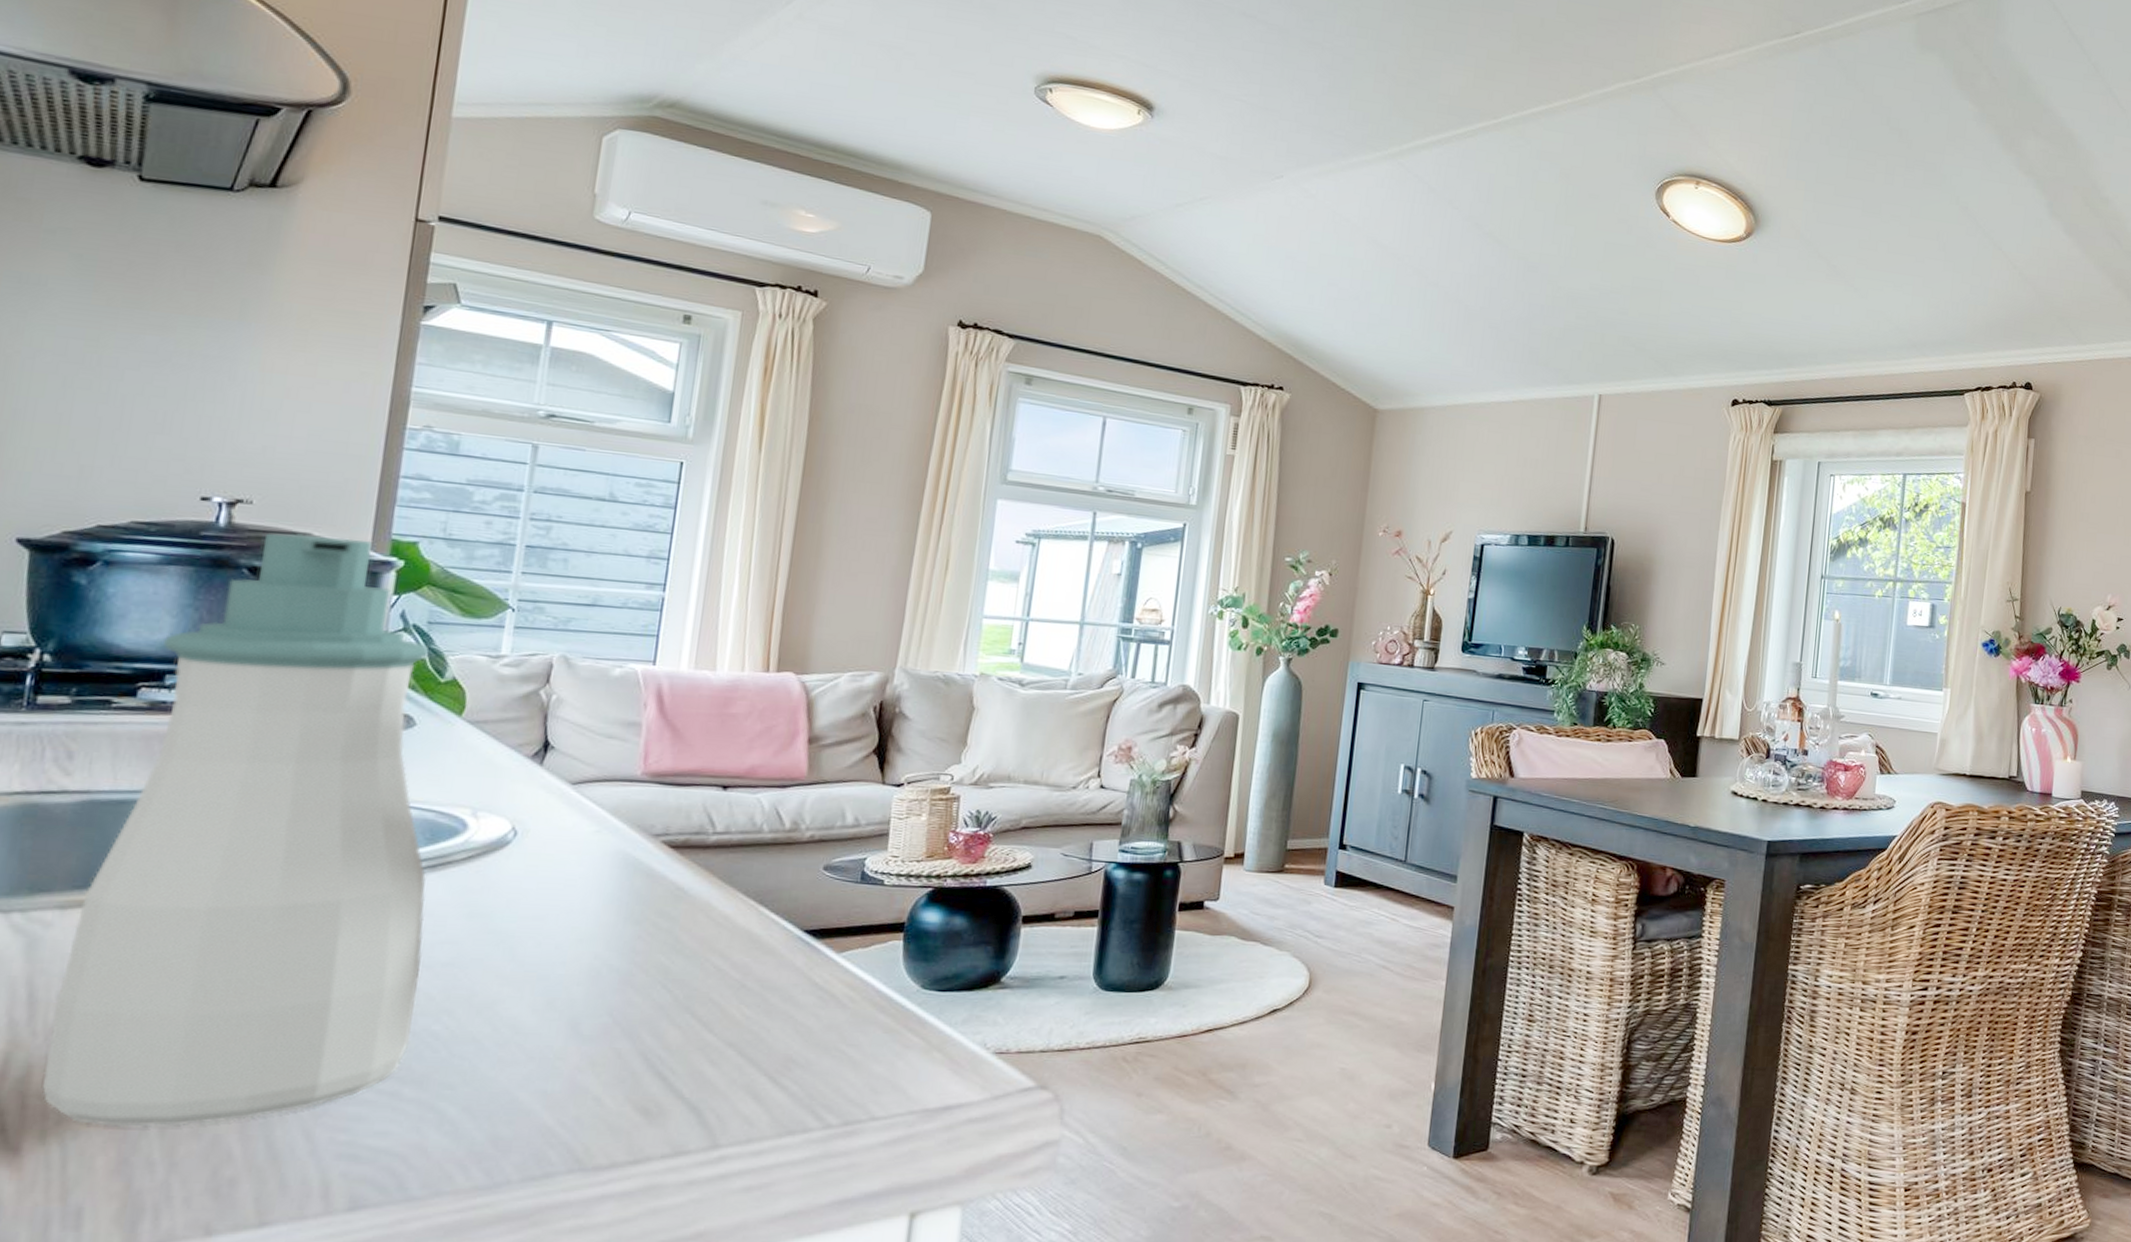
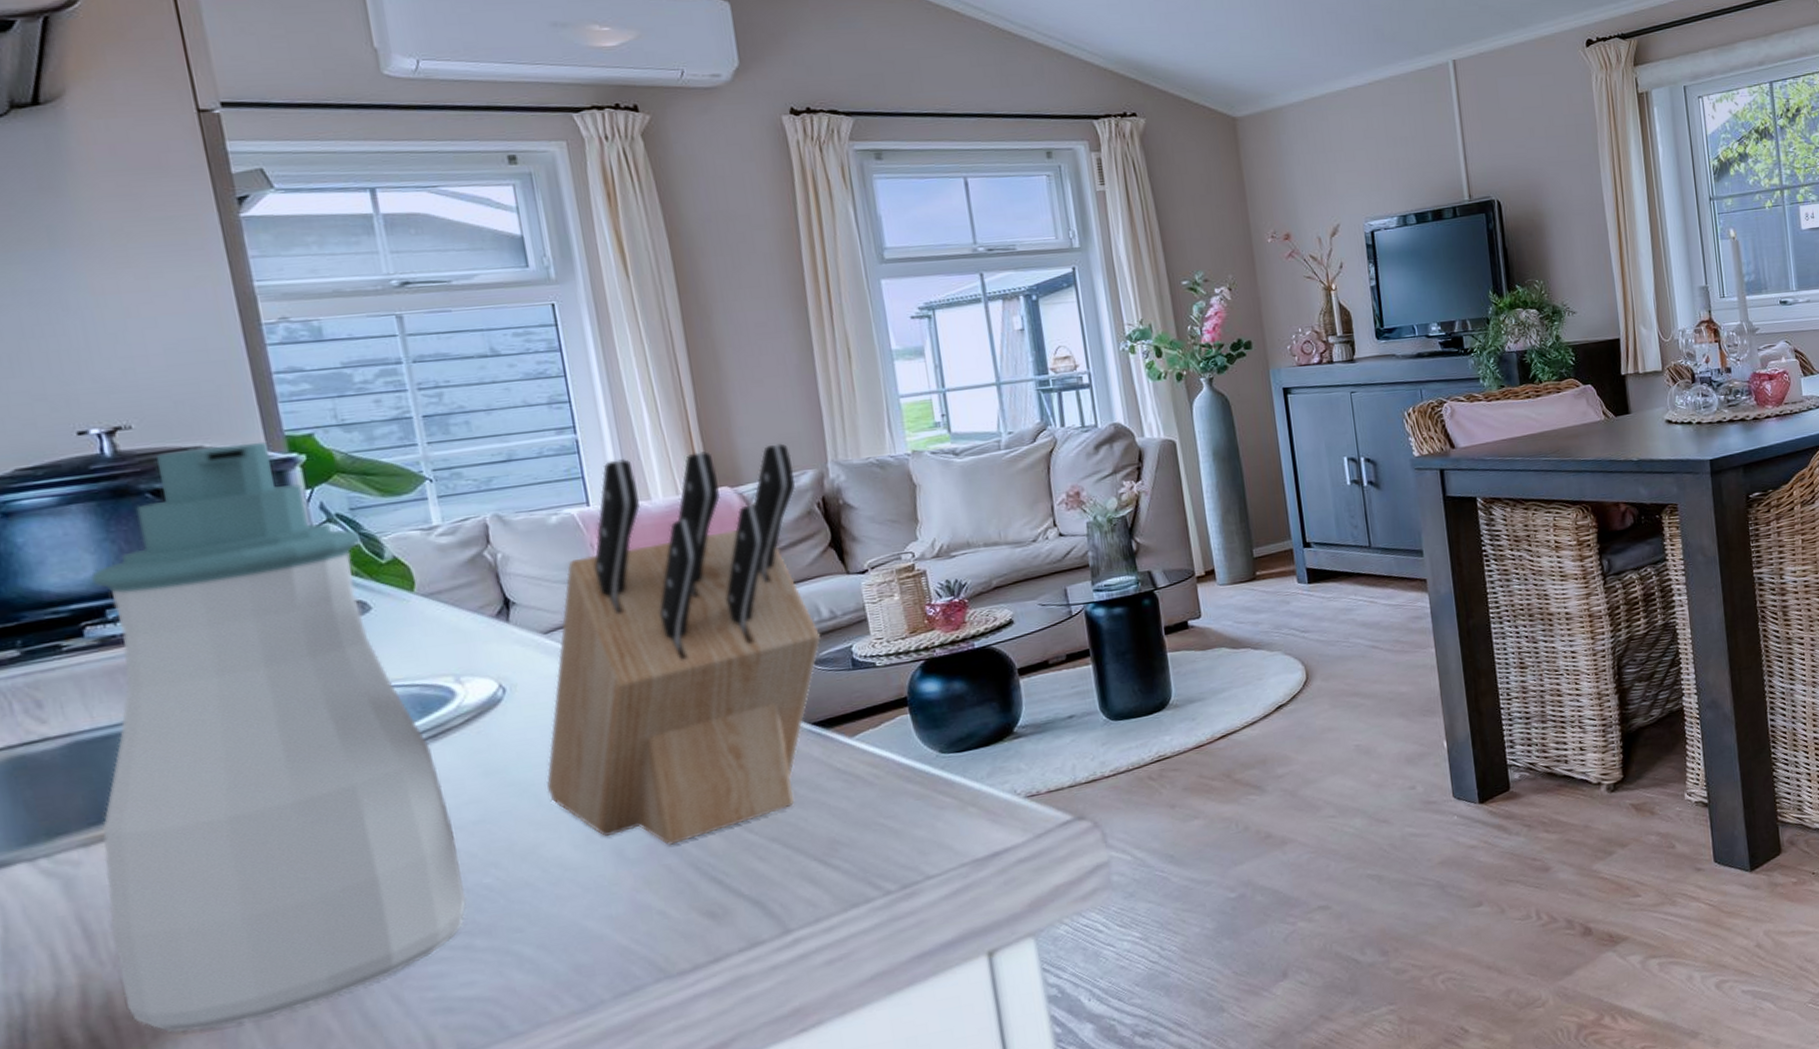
knife block: none [524,624,863,1029] -> present [547,443,821,845]

